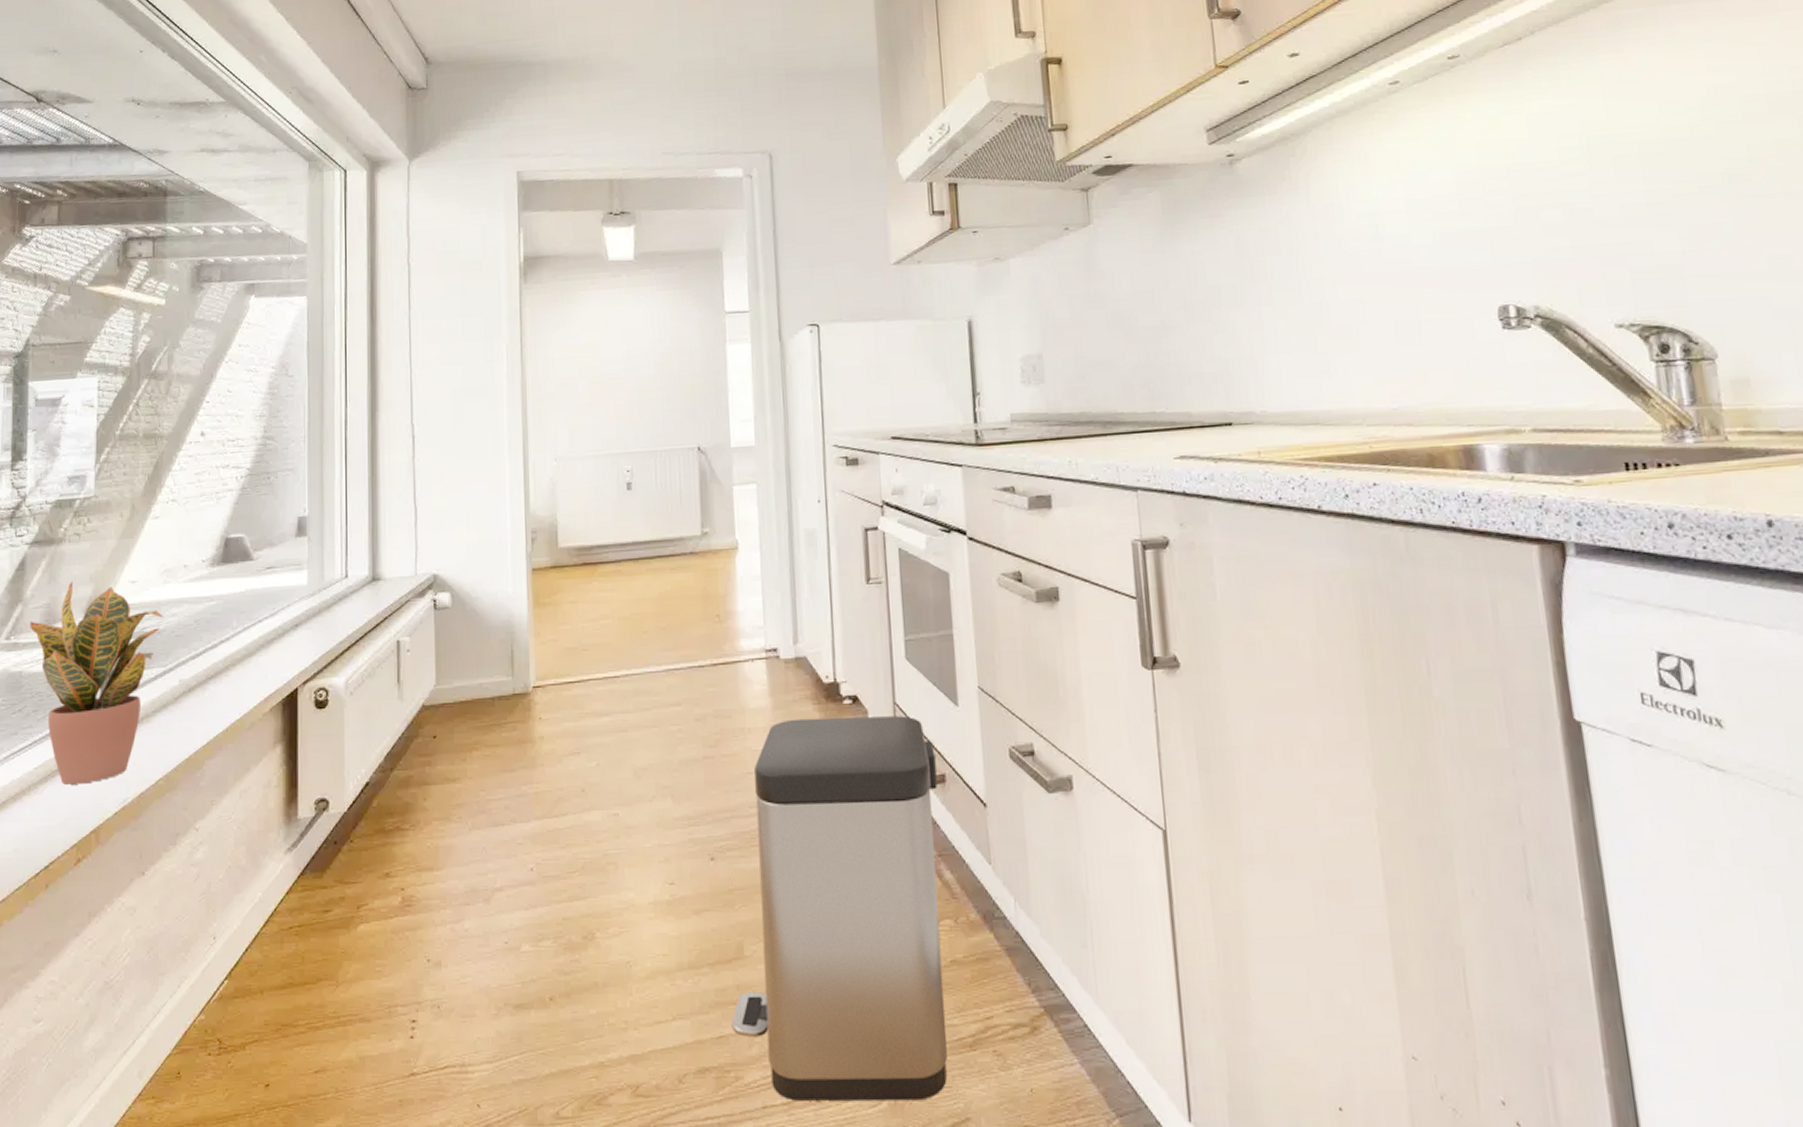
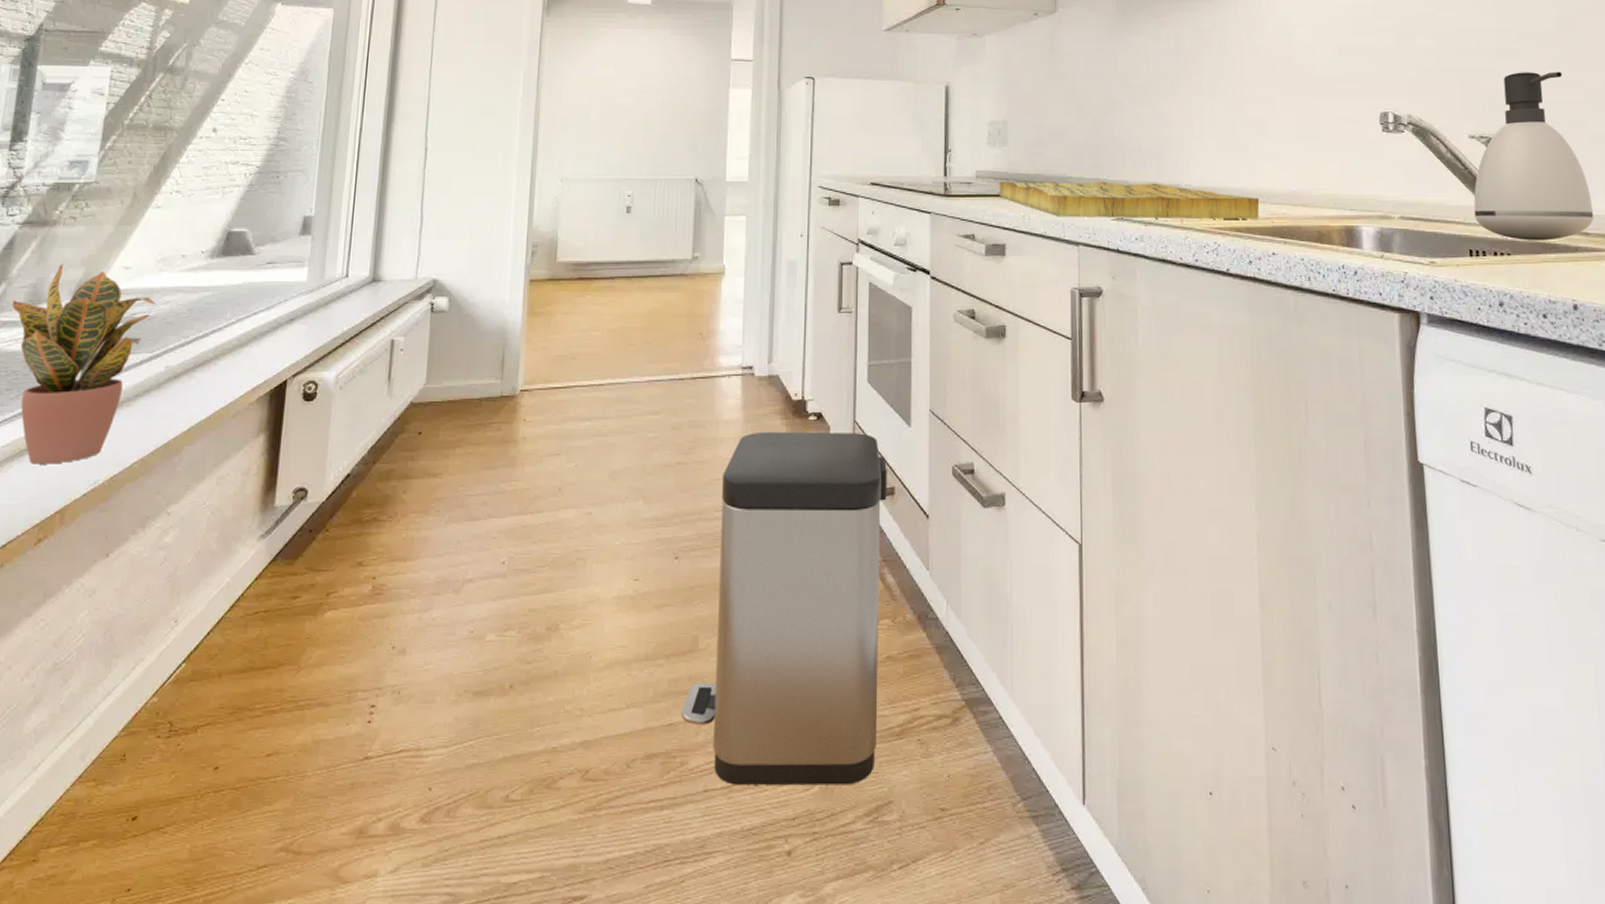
cutting board: none [1038,412,1354,460] -> present [999,181,1260,219]
soap dispenser: none [1626,235,1789,447] -> present [1473,71,1594,241]

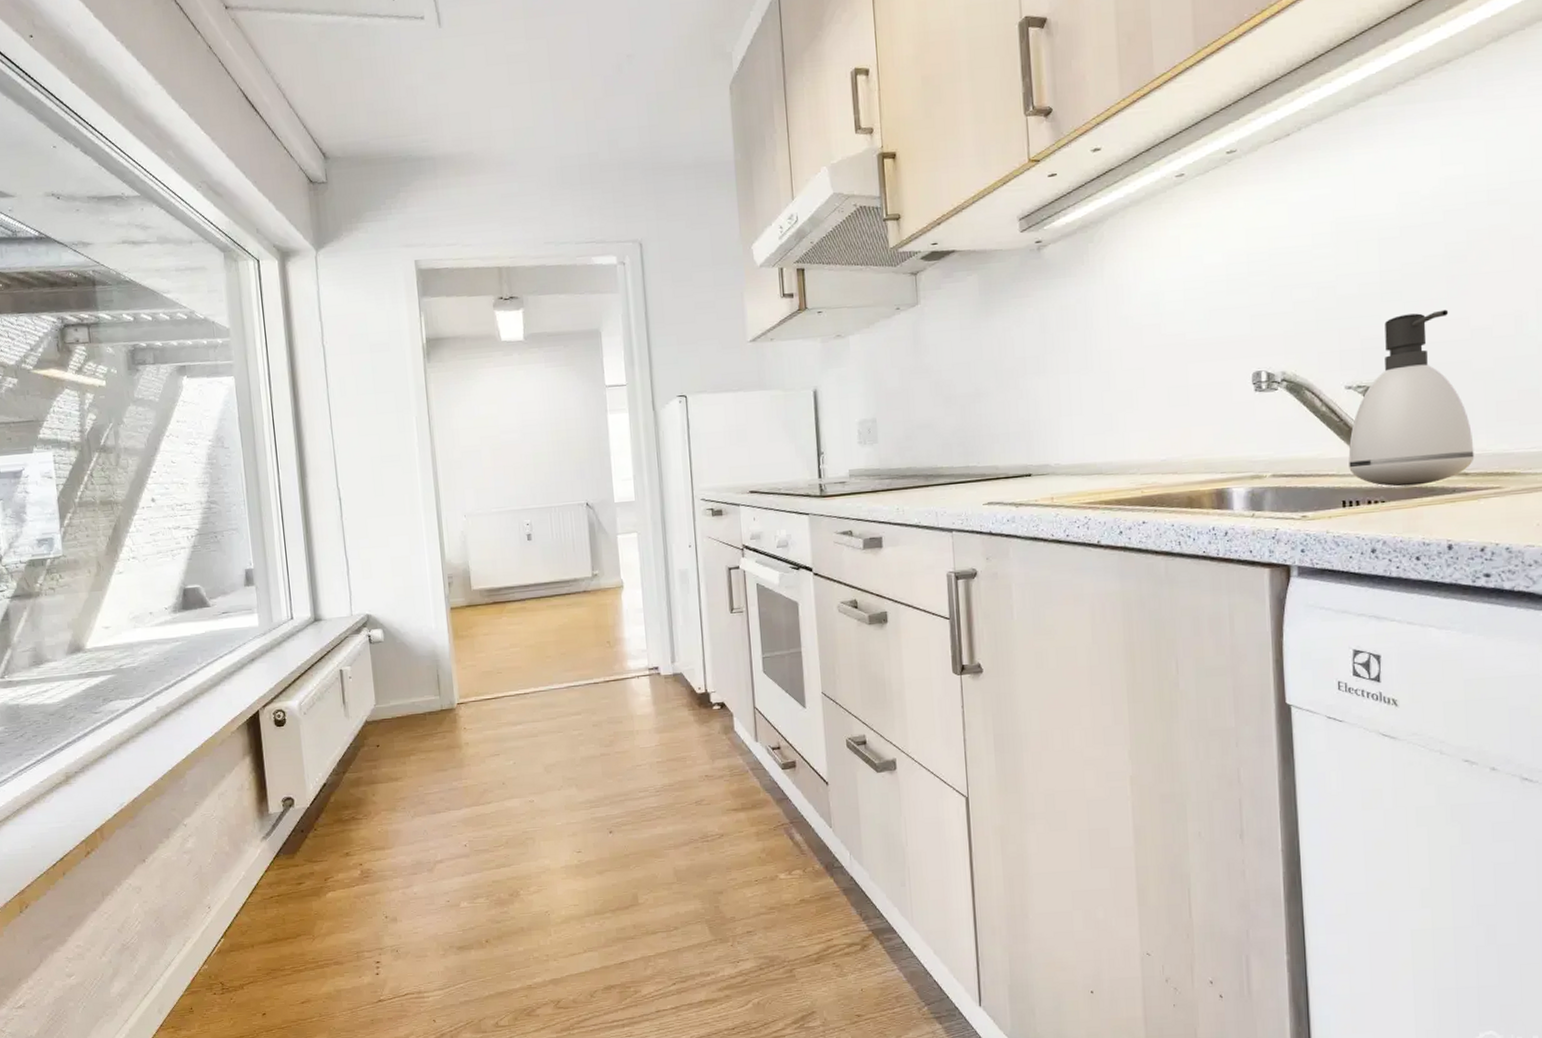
potted plant: present [12,262,156,464] -> none [20,627,137,794]
pedal bin: present [681,431,887,785] -> none [630,717,798,1006]
cutting board: present [999,181,1260,219] -> none [872,465,1129,507]

